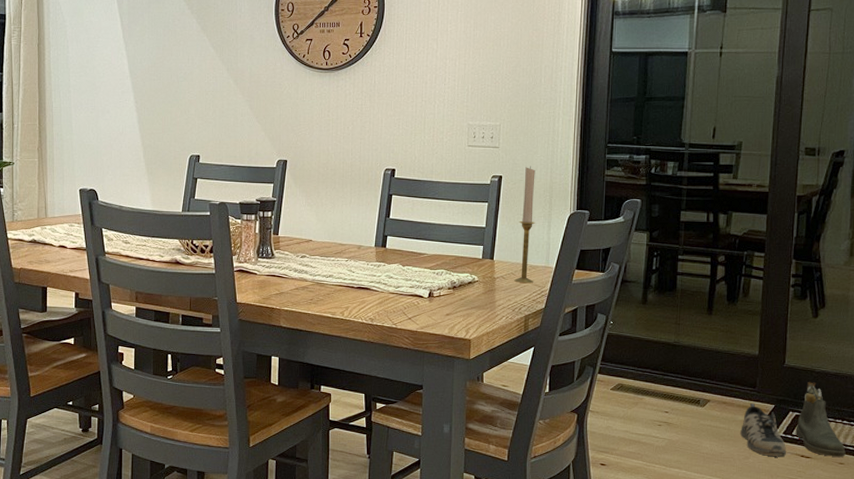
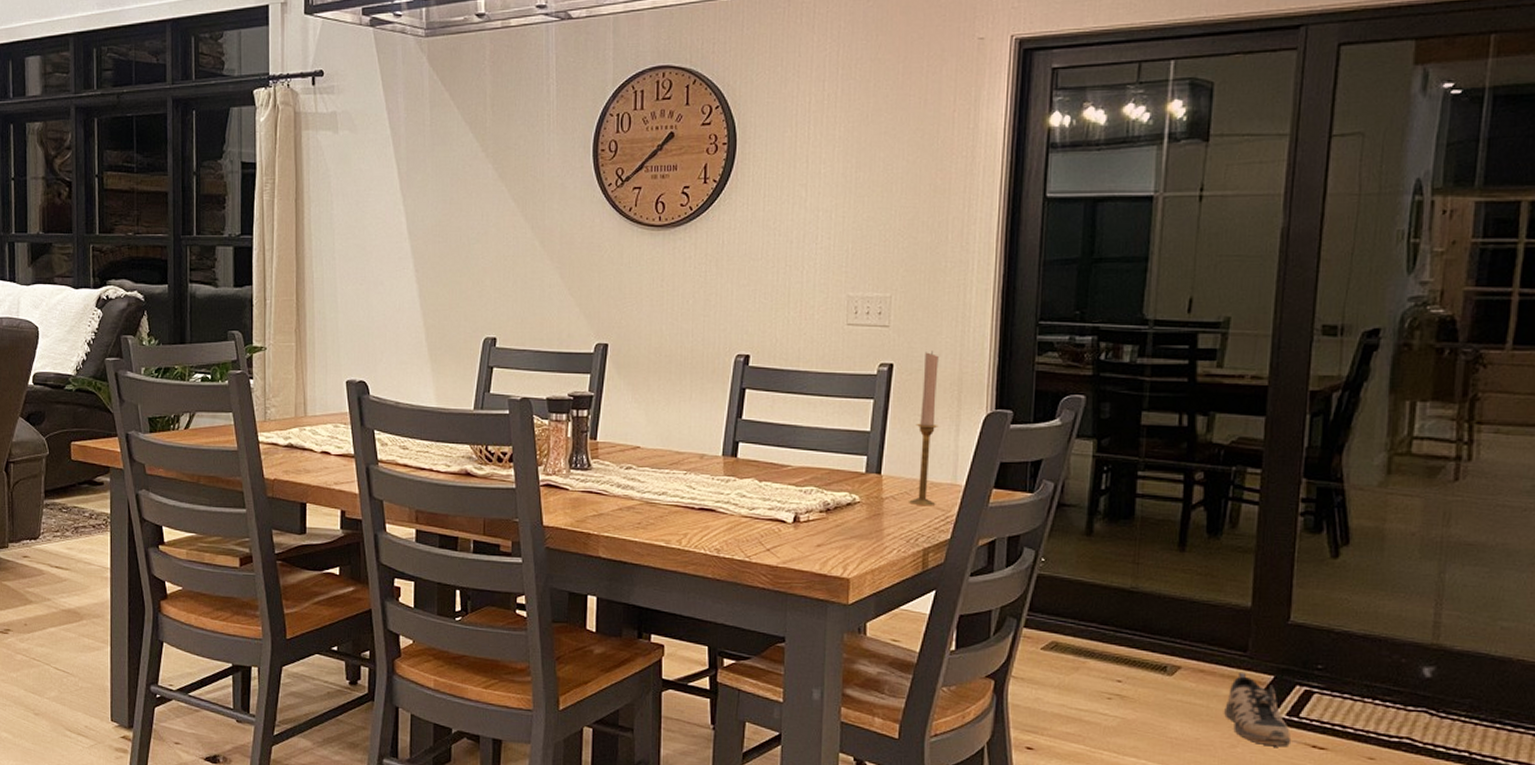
boot: present [796,382,846,457] -> none [1304,646,1378,750]

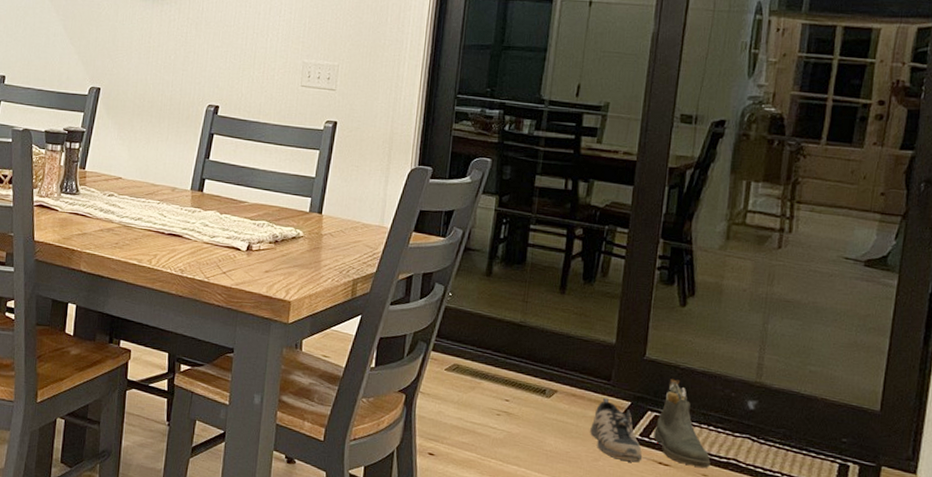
candlestick: present [908,350,939,506] -> none [342,113,375,244]
boot: none [1304,646,1378,750] -> present [653,379,711,468]

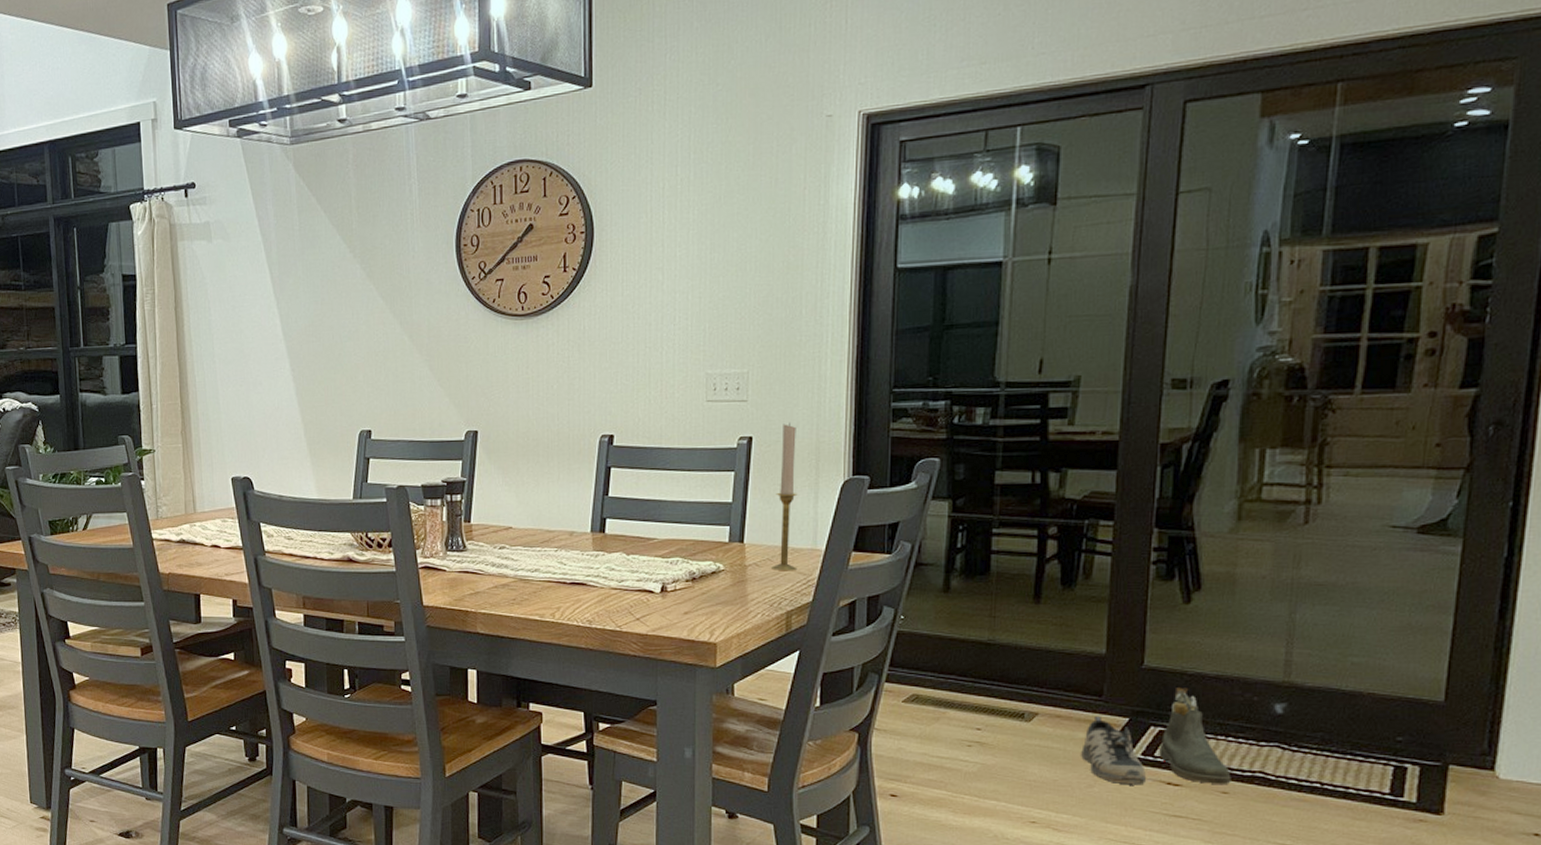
candlestick: none [342,113,375,244] -> present [770,422,798,571]

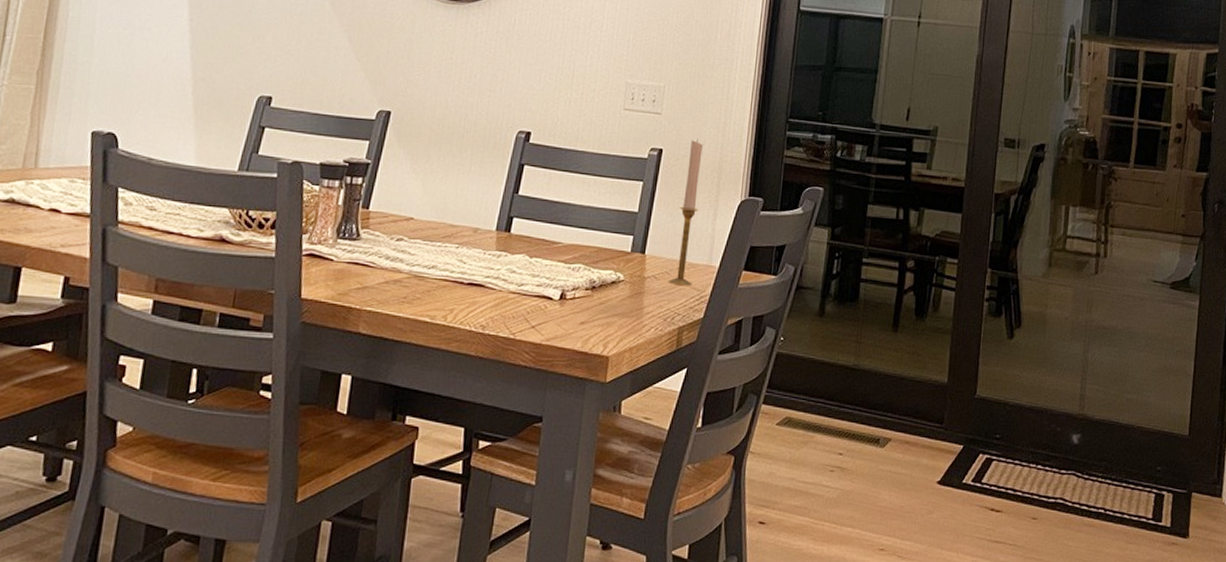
shoe: present [1081,717,1147,785] -> none [924,443,975,511]
boot: present [1159,688,1231,784] -> none [985,417,1040,510]

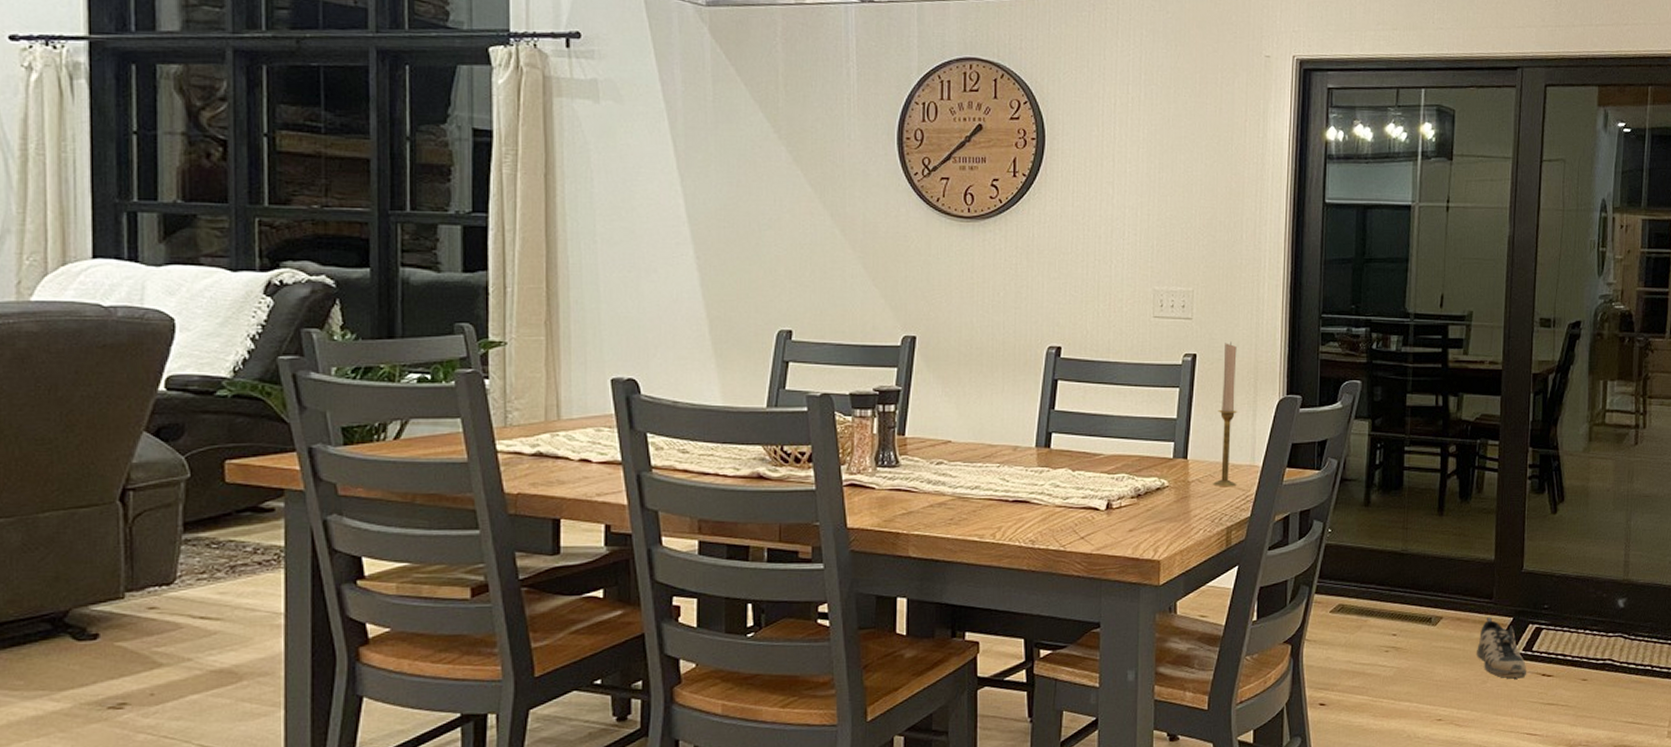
shoe: none [924,443,975,511] -> present [1477,617,1527,679]

